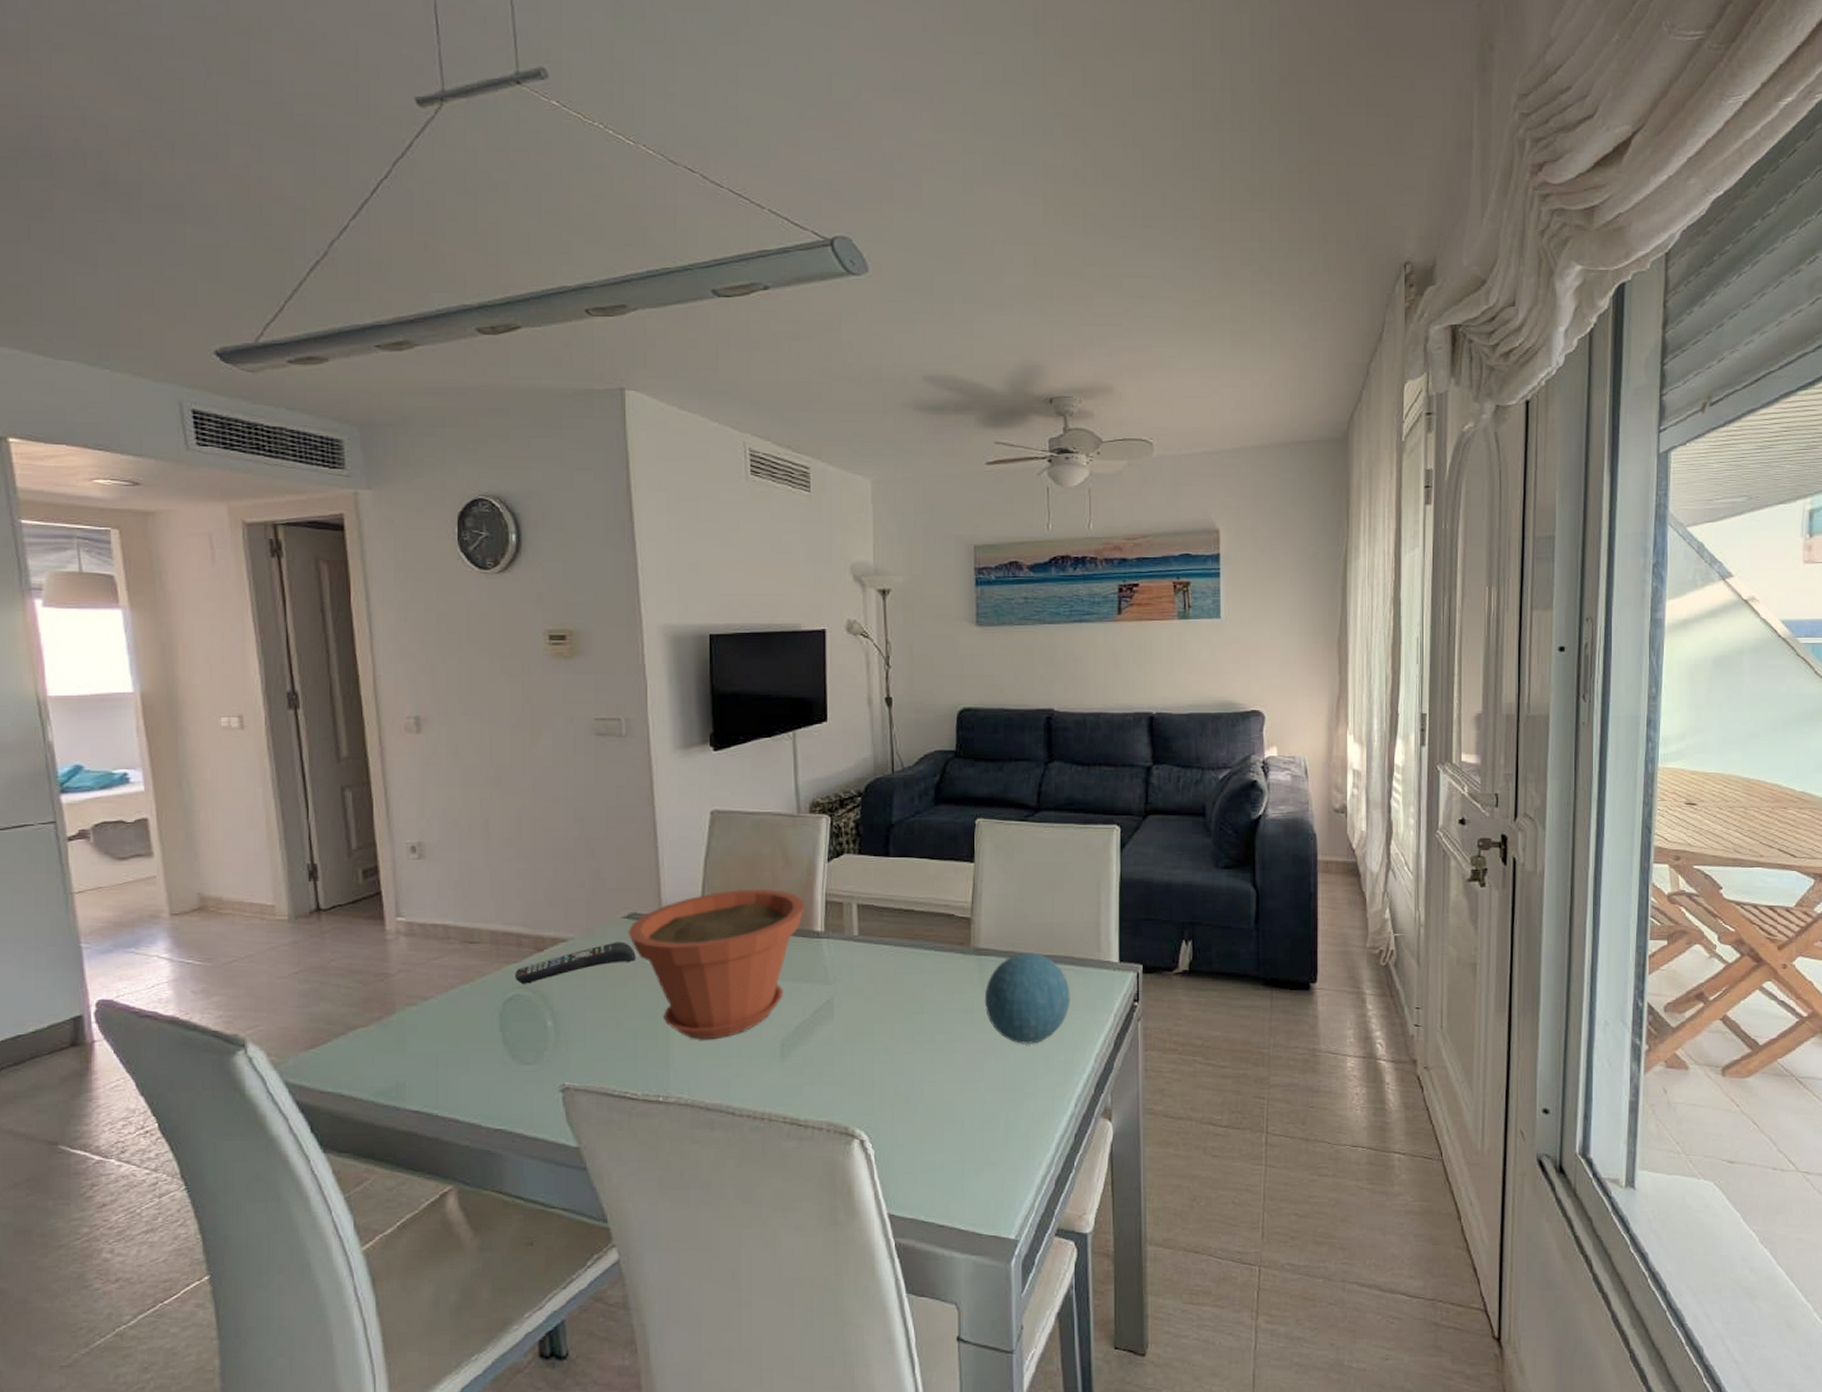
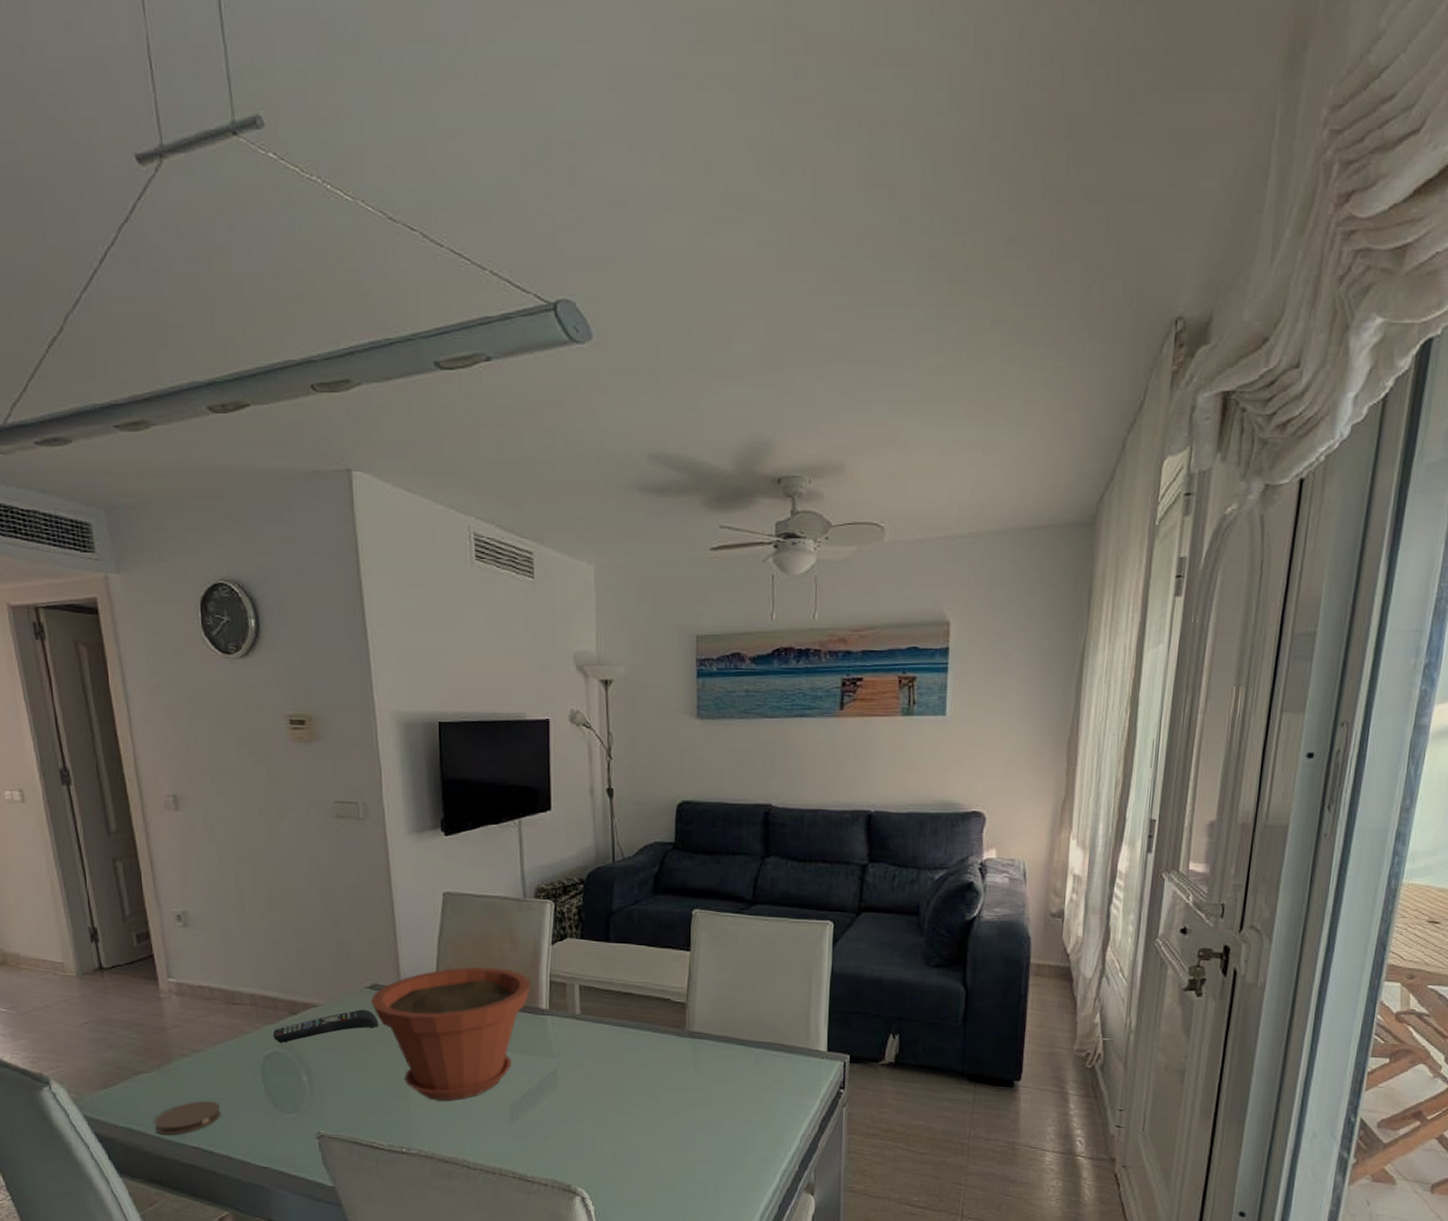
coaster: none [369,1055,450,1099] -> present [154,1100,221,1135]
decorative orb: present [984,953,1070,1045] -> none [697,1038,779,1123]

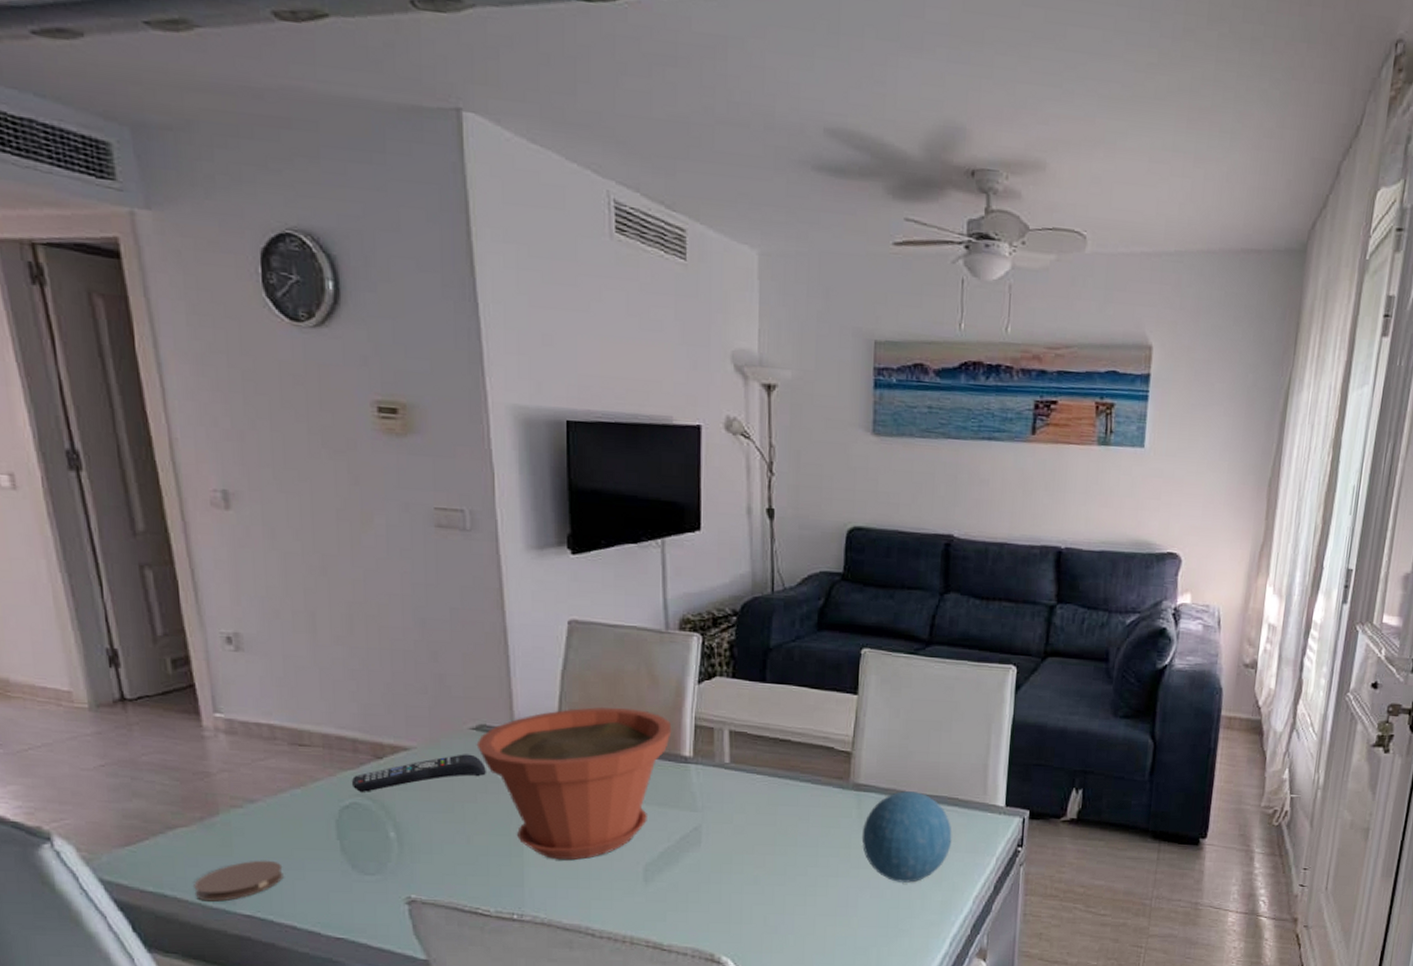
decorative orb: none [697,1038,779,1123] -> present [861,791,952,884]

